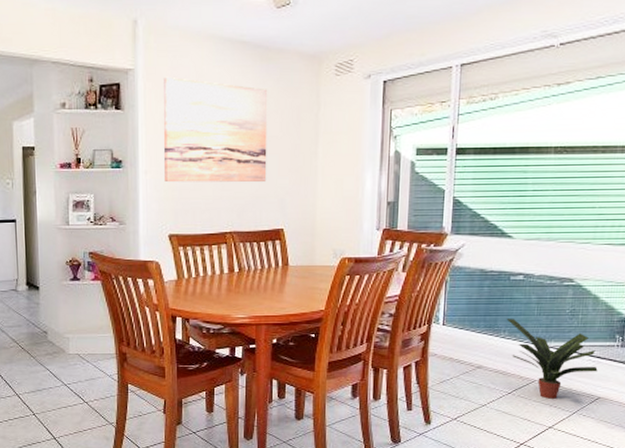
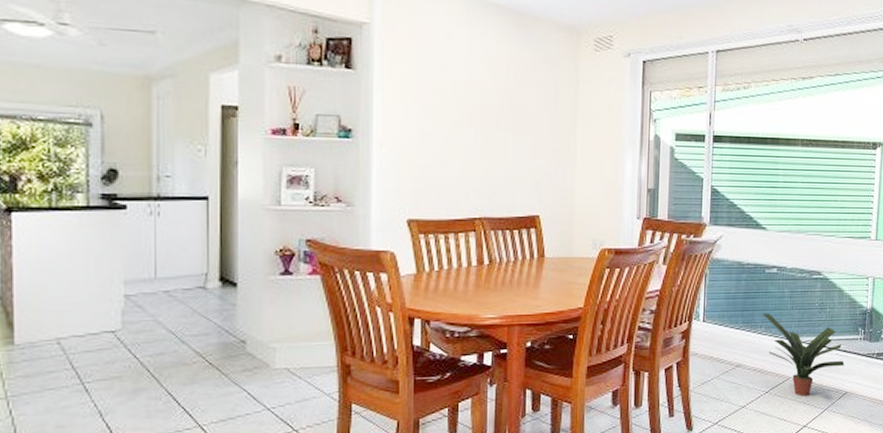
wall art: present [162,76,268,183] -> none [403,35,524,163]

